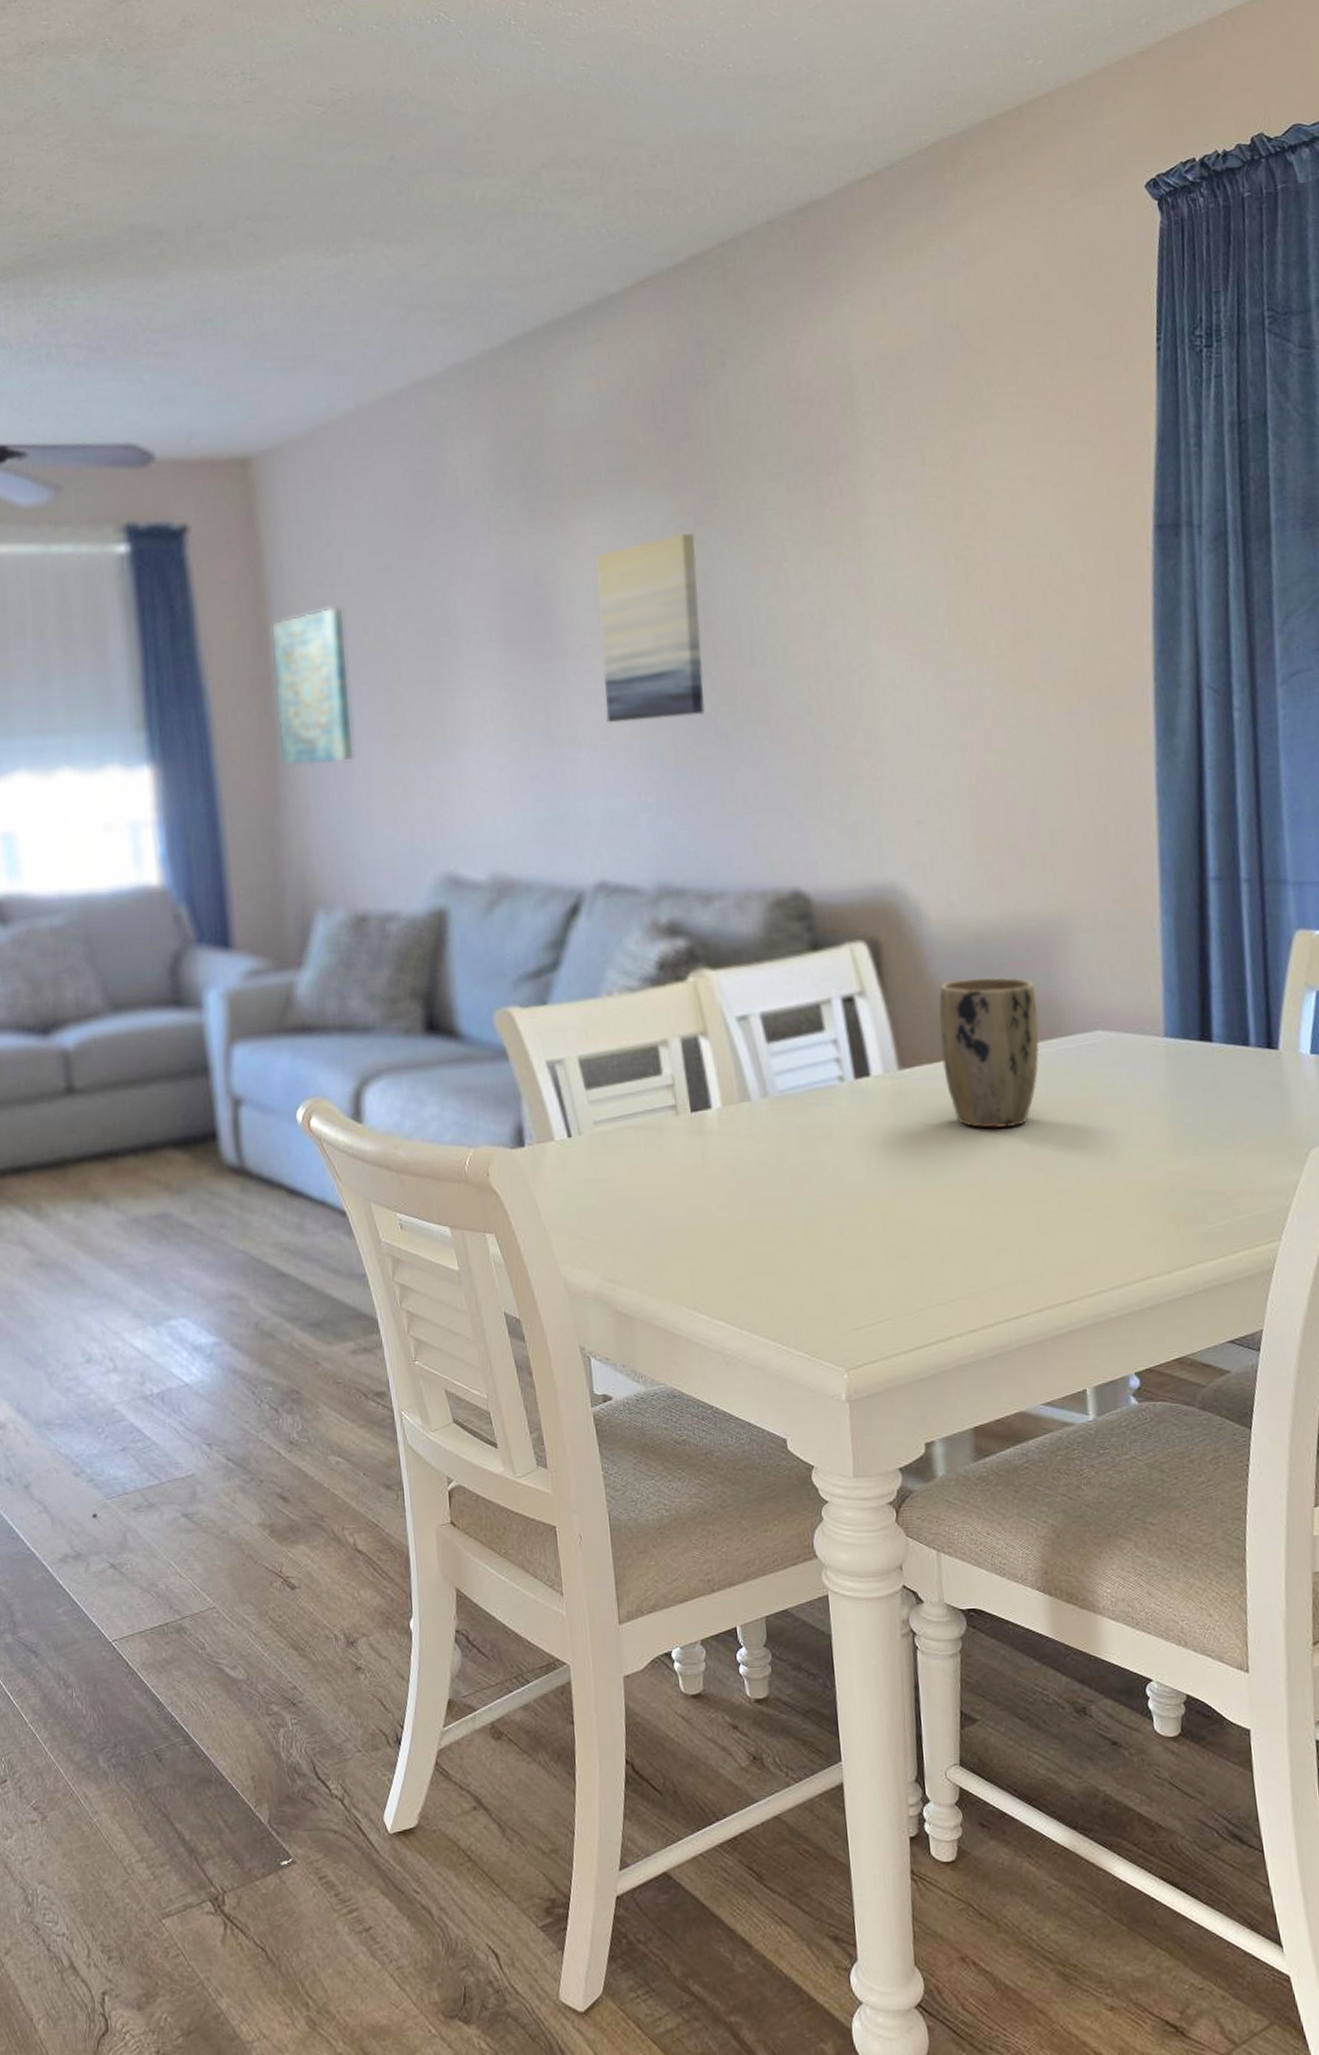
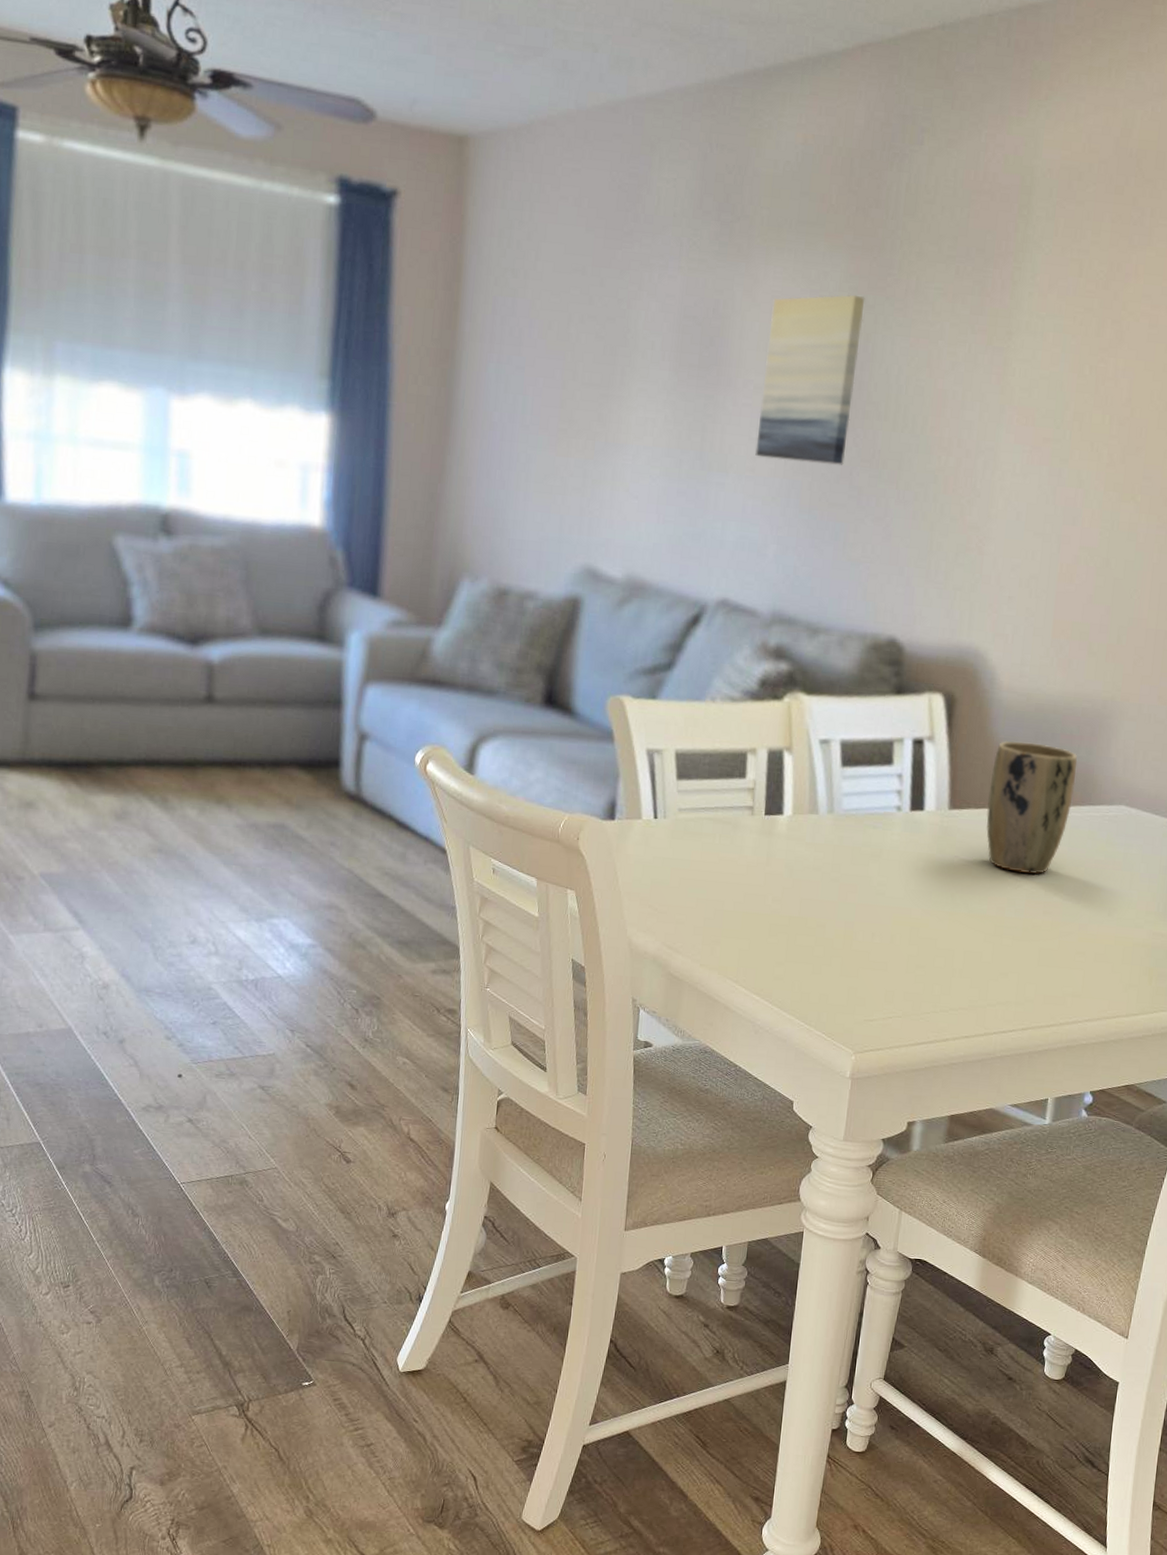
wall art: present [270,605,355,767] -> none [452,296,533,446]

